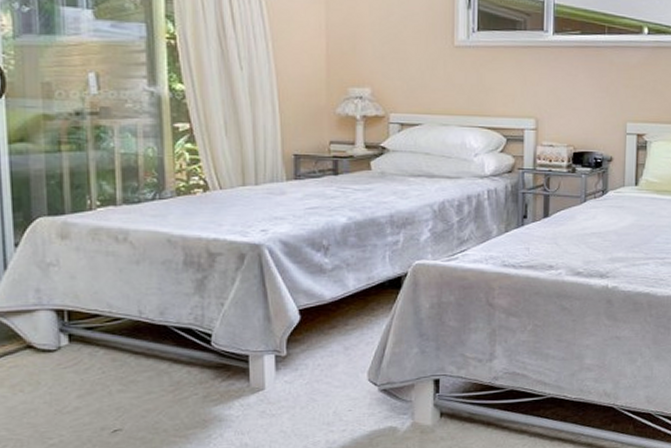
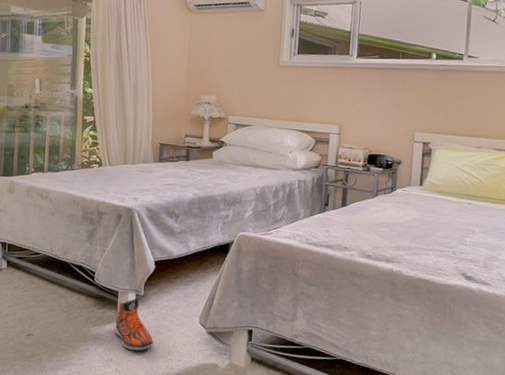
sneaker: none [247,360,305,428] -> present [114,298,153,351]

